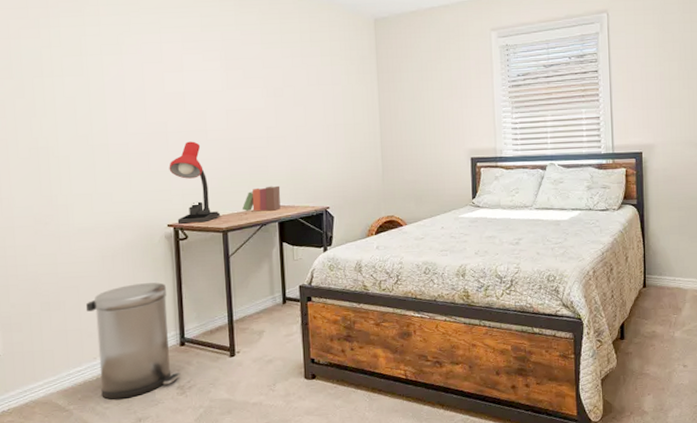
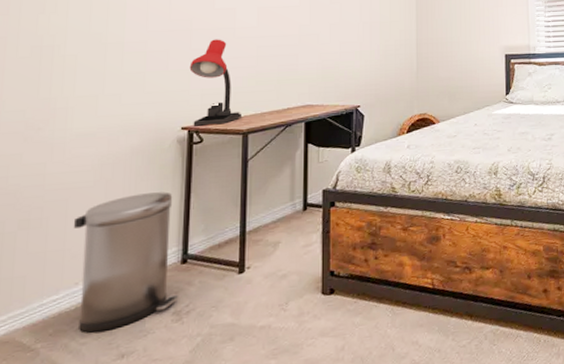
books: present [241,185,281,212] -> none [266,84,310,112]

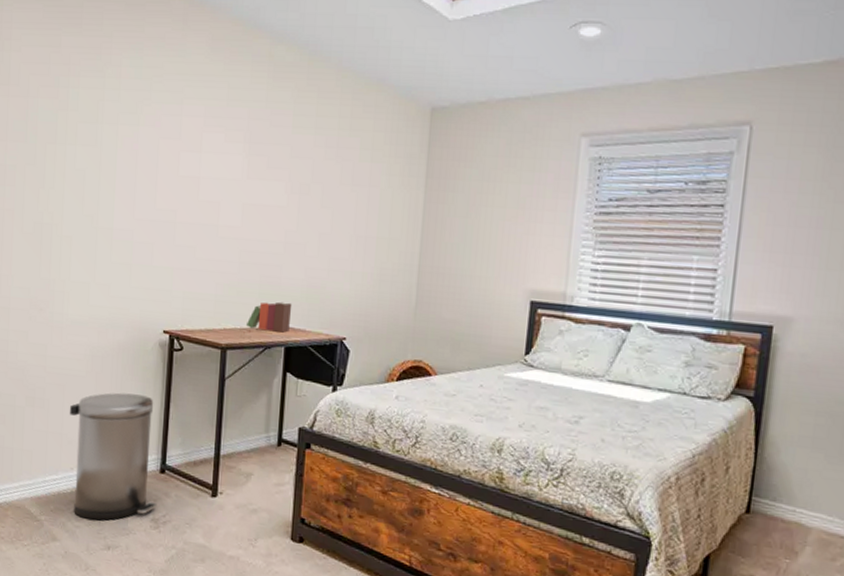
desk lamp: present [189,39,241,126] -> none [172,236,221,335]
books: none [266,84,310,112] -> present [245,301,292,333]

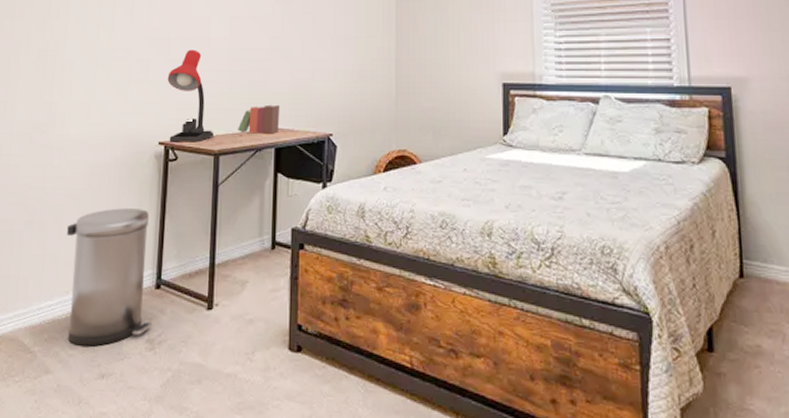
desk lamp: none [172,236,221,335] -> present [167,49,213,143]

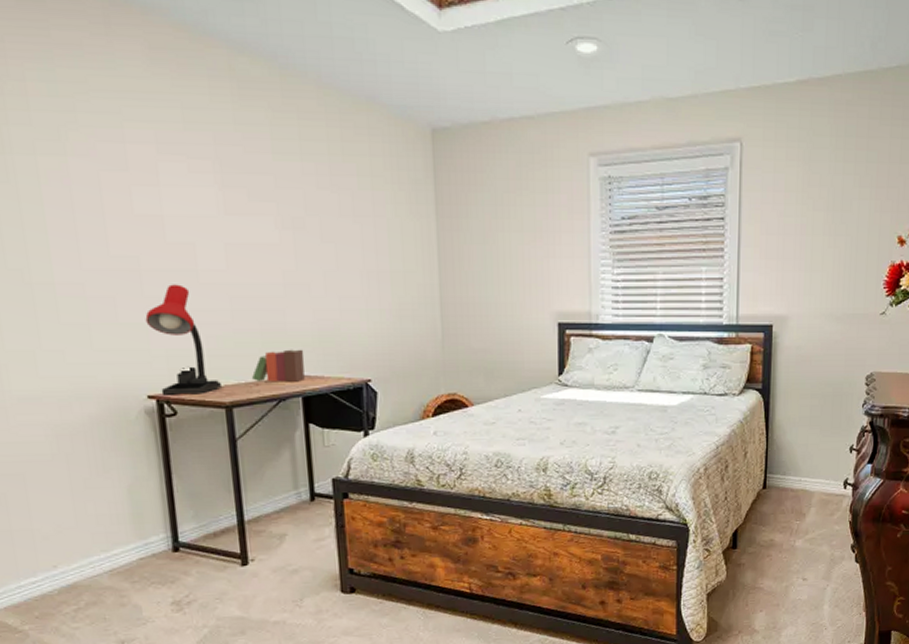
pedal bin: present [67,208,153,348] -> none [37,471,176,619]

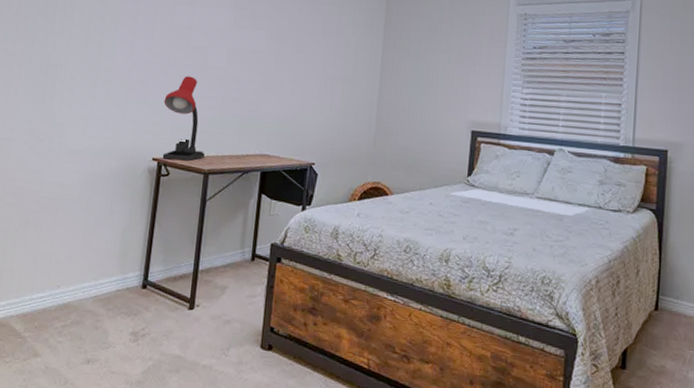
books: present [251,349,305,383] -> none [226,132,269,159]

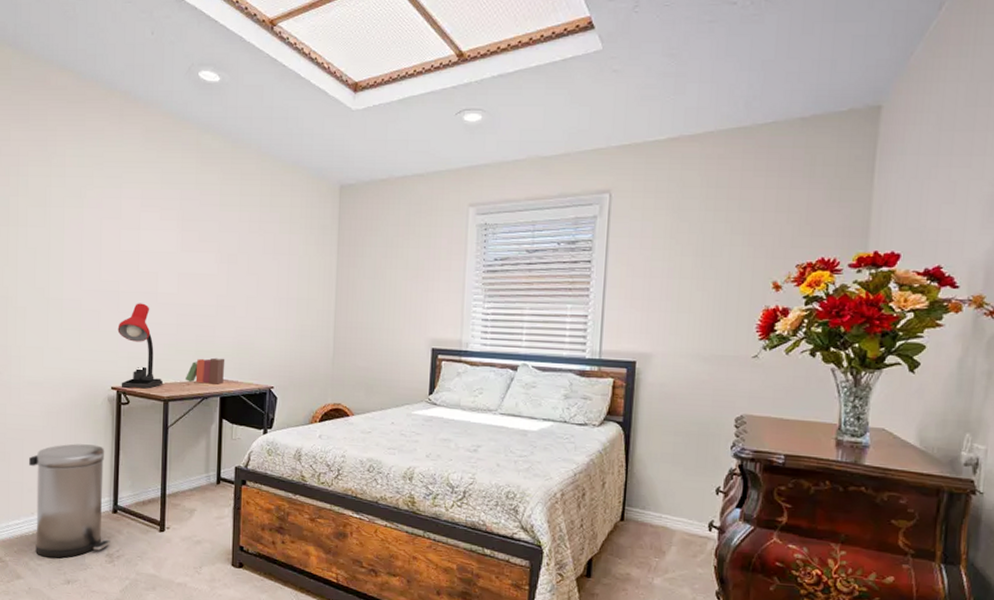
pedal bin: none [57,214,140,336] -> present [29,444,111,559]
books: none [226,132,269,159] -> present [184,357,225,385]

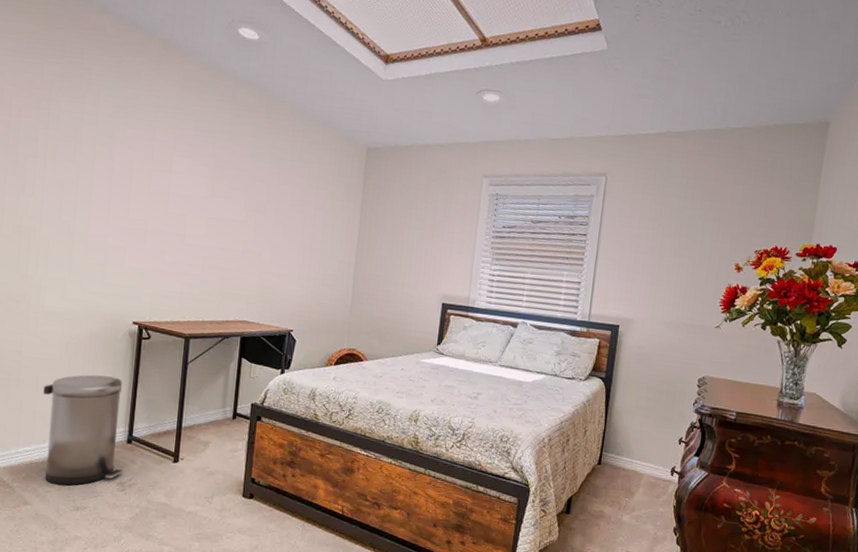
desk lamp: present [117,303,163,389] -> none [142,242,185,326]
books: present [184,357,225,385] -> none [207,299,248,325]

